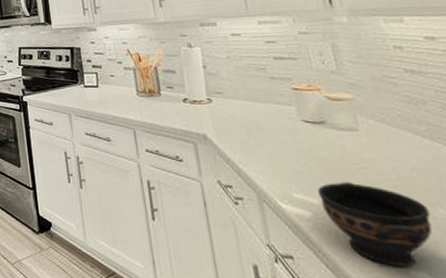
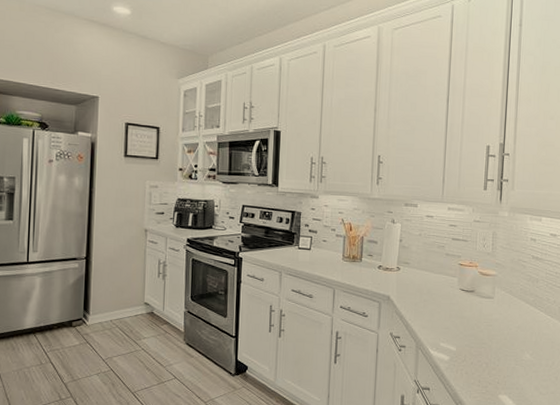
bowl: present [318,181,433,268] -> none [457,335,521,394]

